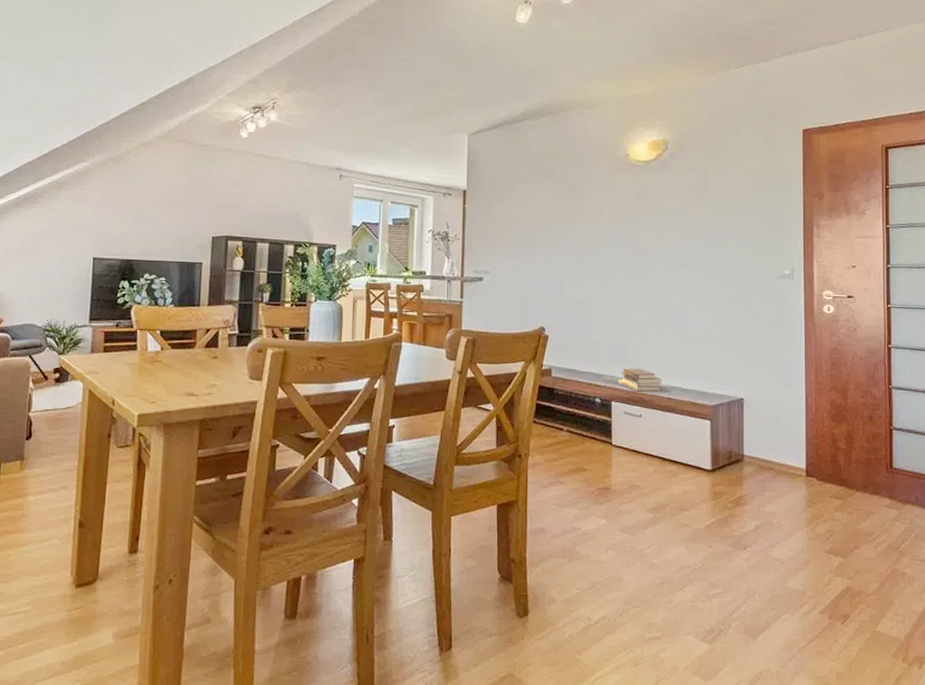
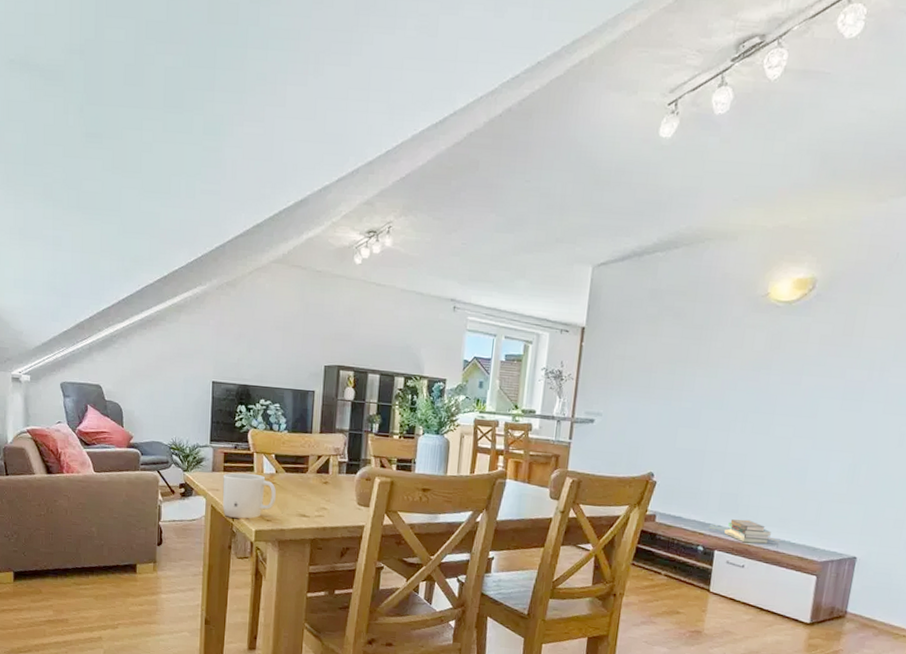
mug: none [101,353,162,403] -> present [222,473,277,519]

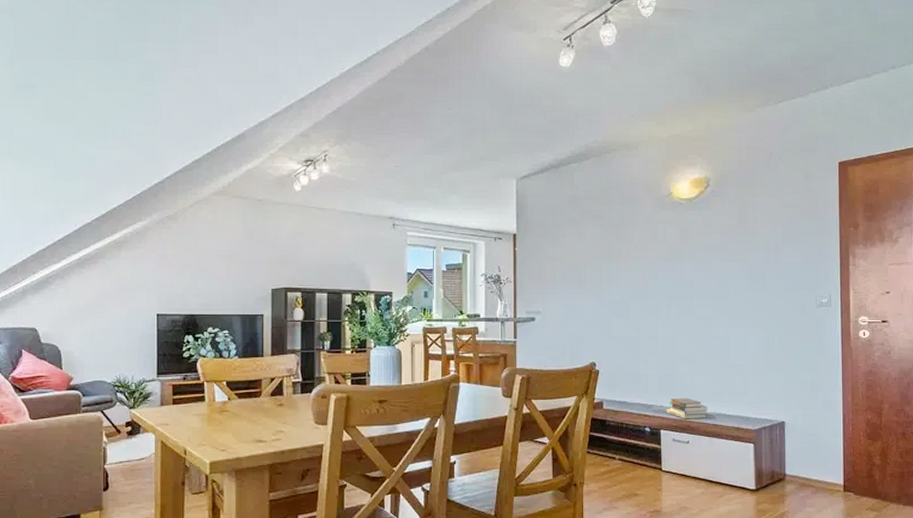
mug: present [222,473,277,519] -> none [172,404,231,452]

